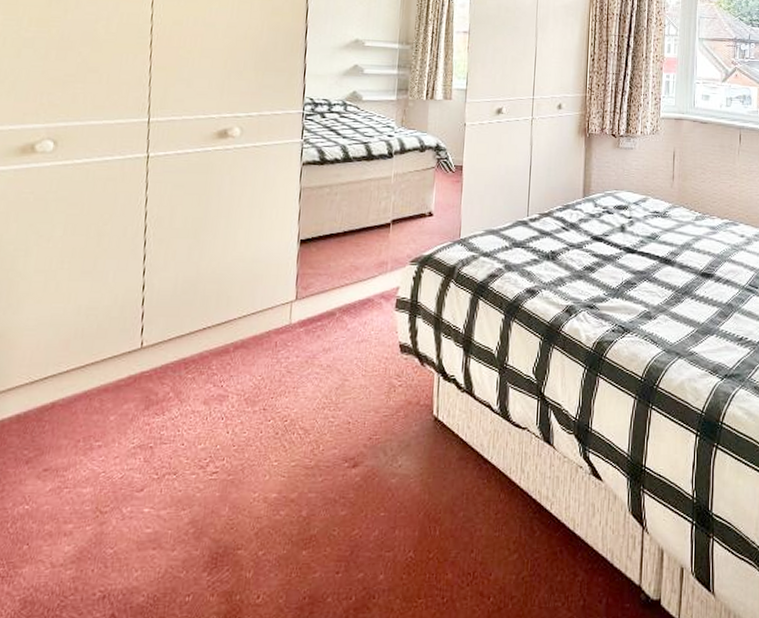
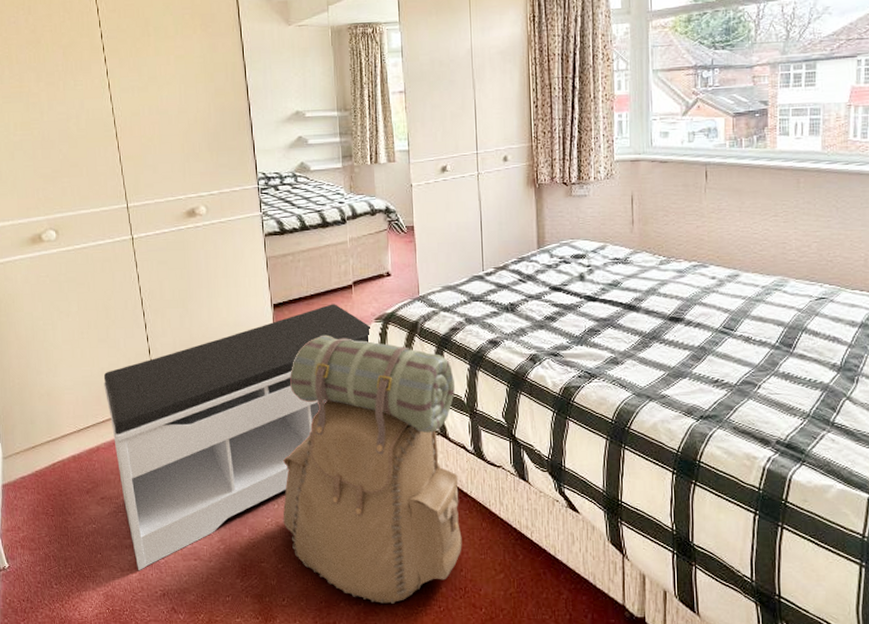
bench: none [74,242,412,565] -> present [103,304,379,570]
backpack: none [272,276,487,596] -> present [283,335,462,604]

